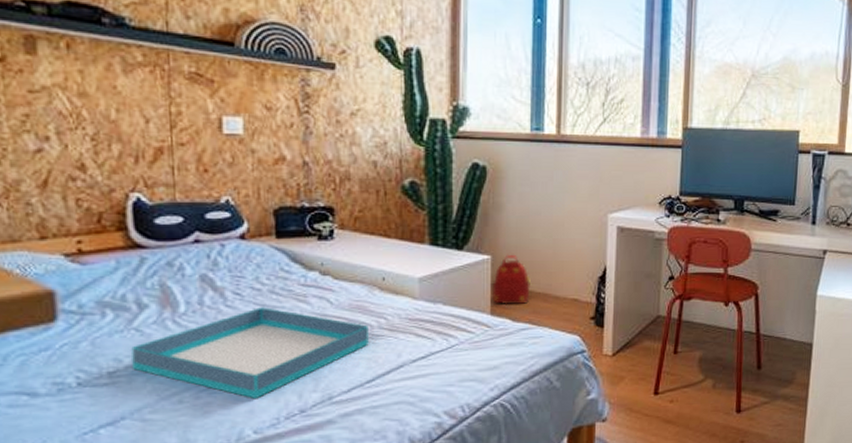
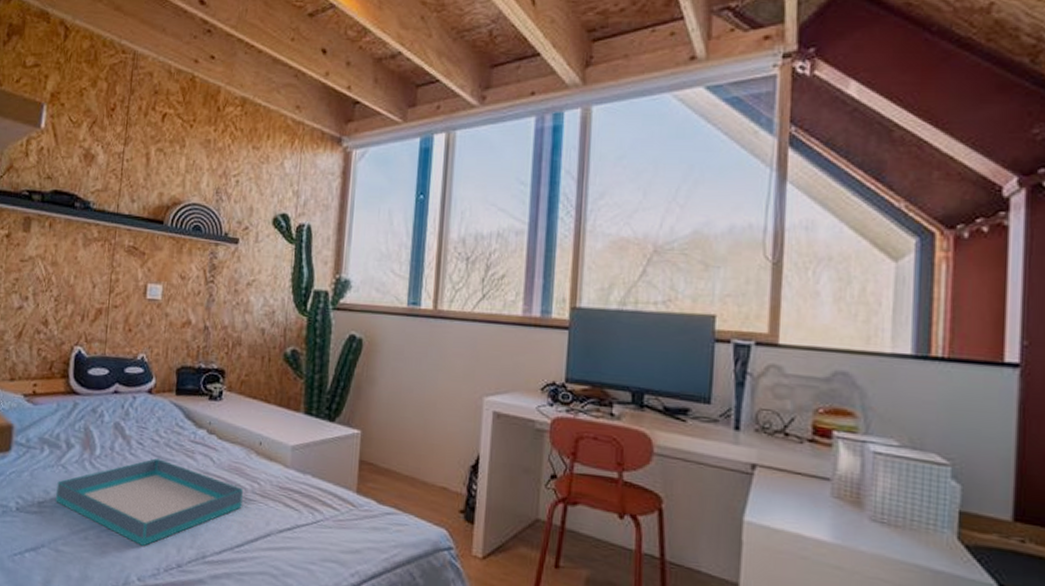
backpack: present [492,254,530,306] -> none [359,430,399,486]

